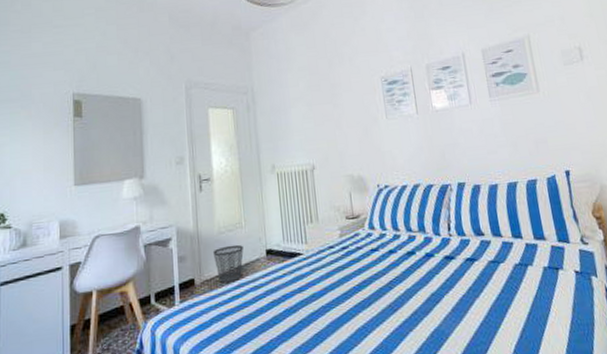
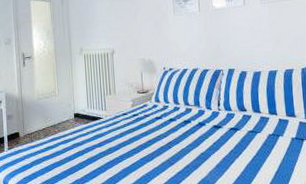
wastebasket: present [212,244,244,283] -> none [33,108,57,137]

